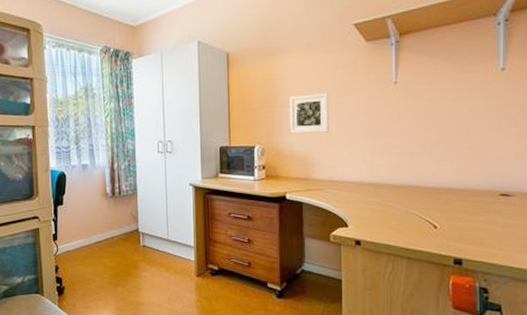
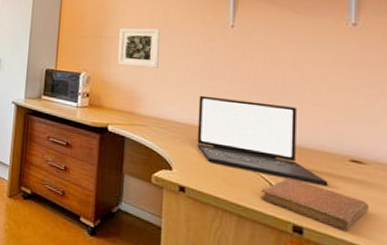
laptop: none [368,153,482,221] -> present [197,95,329,187]
notebook: none [426,218,516,256] -> present [260,177,370,231]

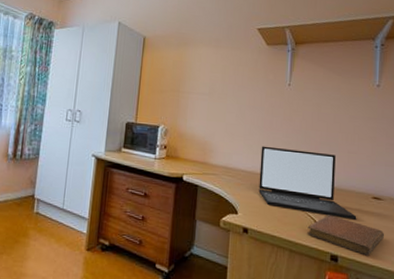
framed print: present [118,28,161,68] -> none [193,84,232,122]

